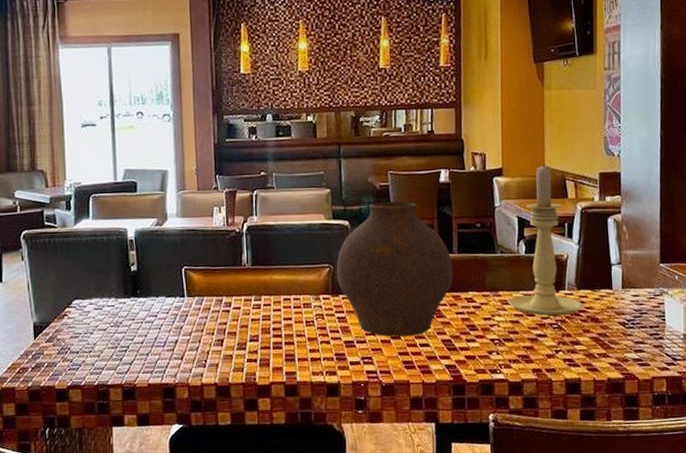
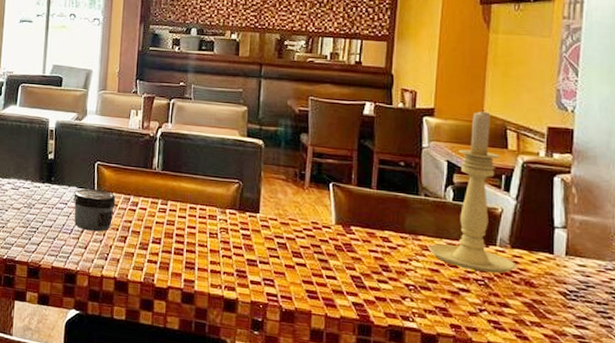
jar: none [162,295,208,340] -> present [72,188,116,232]
vase: present [336,201,453,337] -> none [245,125,369,266]

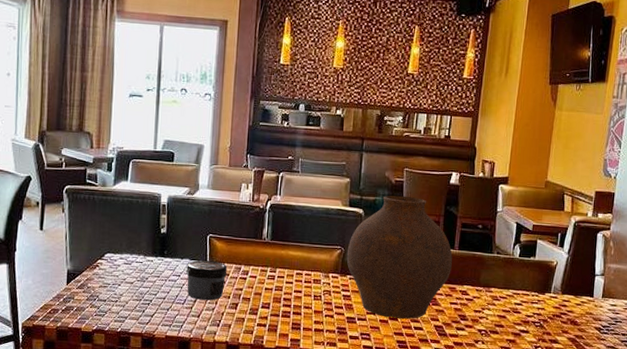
vase: none [245,125,369,266] -> present [346,195,453,319]
candle holder: present [428,109,517,273] -> none [498,177,565,316]

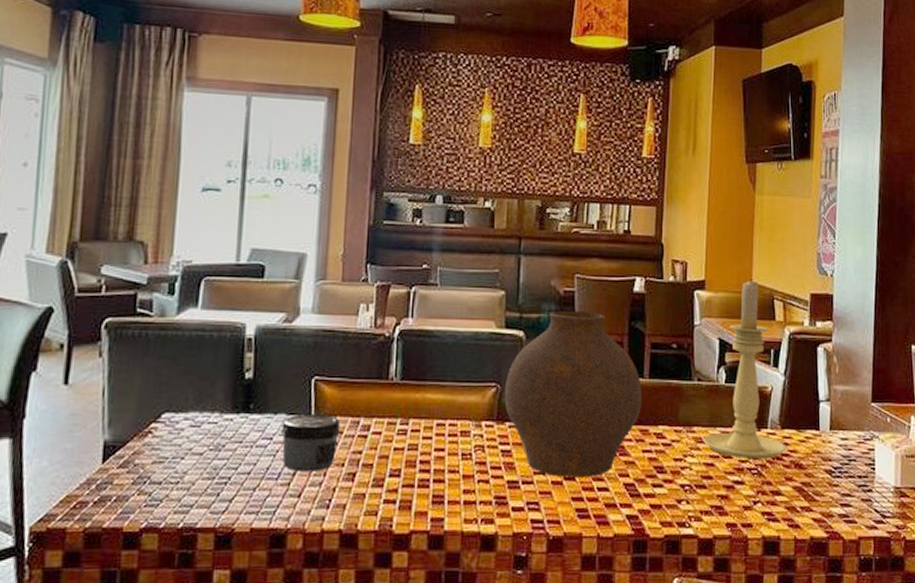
candle holder: none [498,177,565,316] -> present [703,279,787,460]

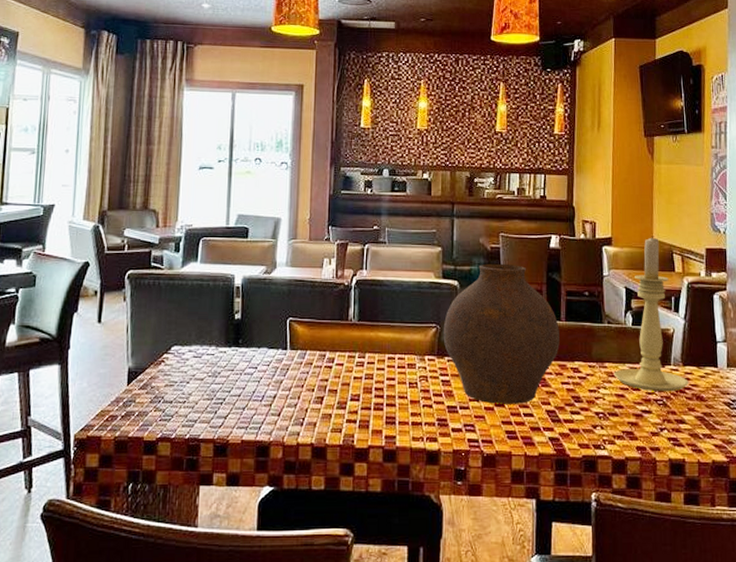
jar: present [280,413,341,472] -> none [263,348,310,395]

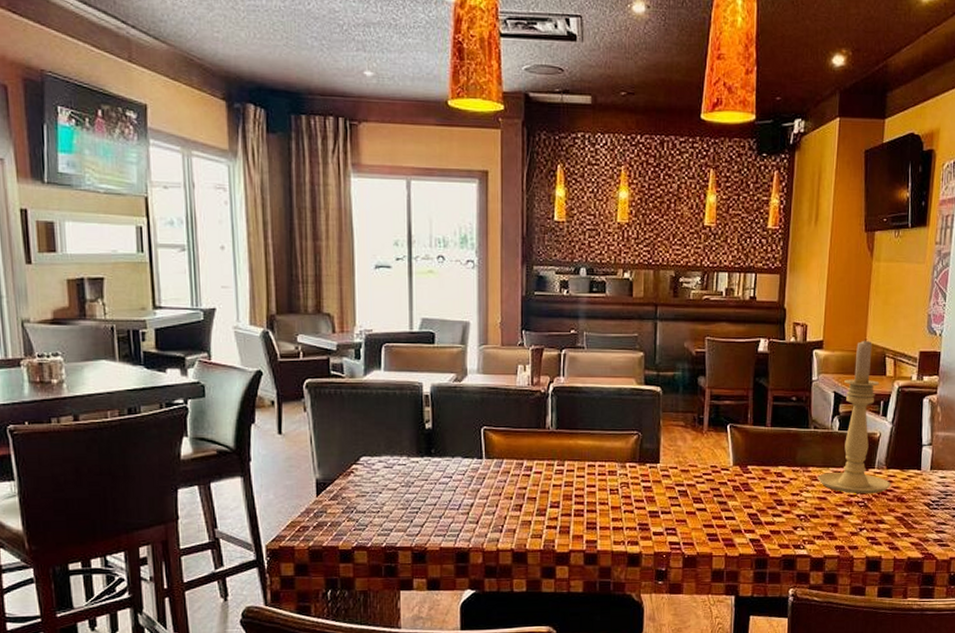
vase: present [443,263,560,404] -> none [645,368,764,509]

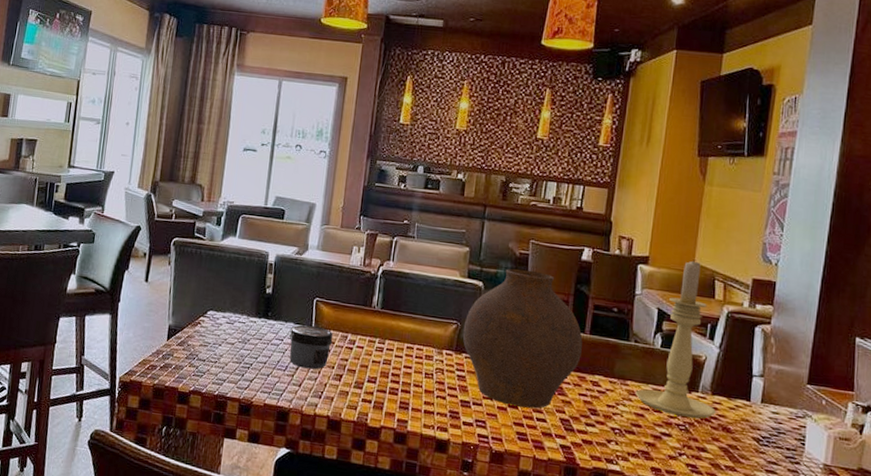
jar: none [458,457,507,504] -> present [289,325,333,370]
vase: none [645,368,764,509] -> present [462,268,583,409]

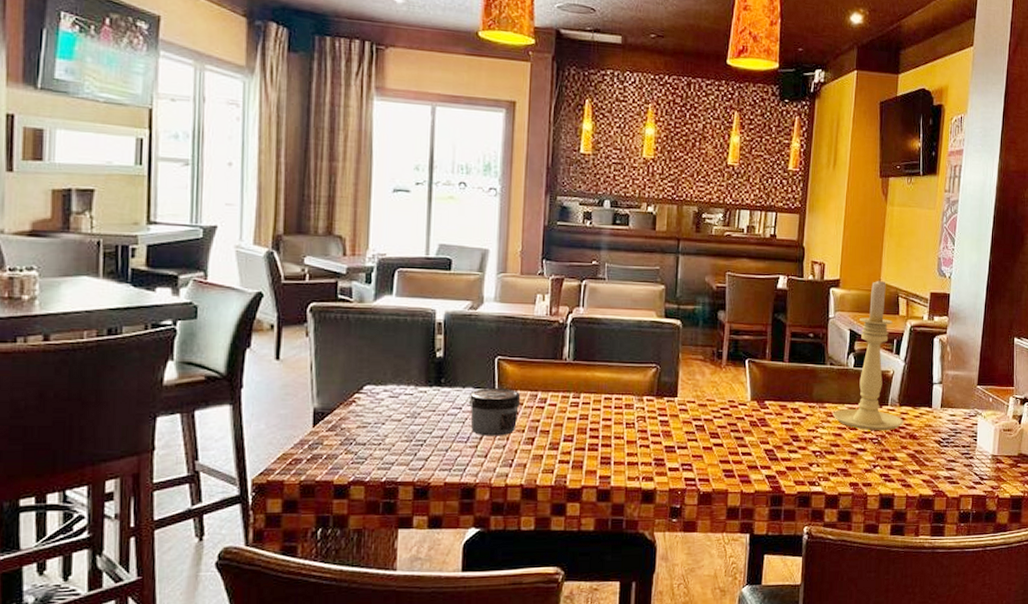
vase: present [462,268,583,409] -> none [663,303,782,444]

